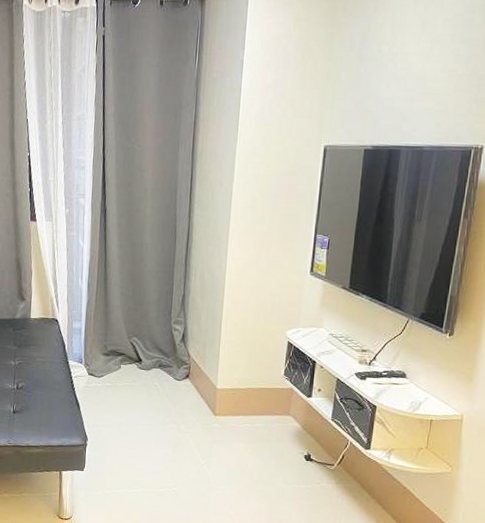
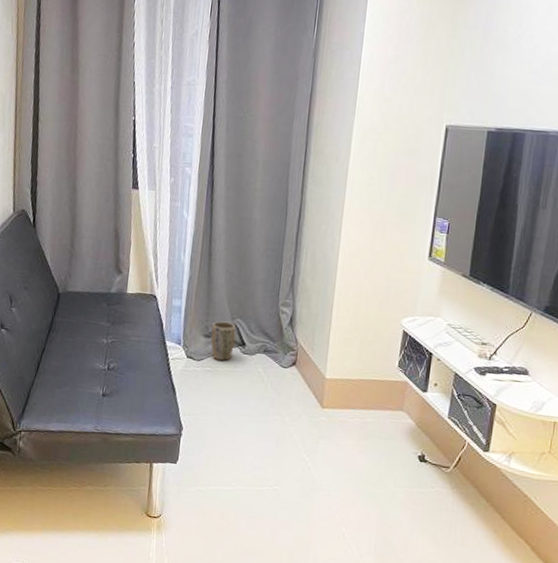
plant pot: none [109,340,133,376] -> present [210,321,236,361]

